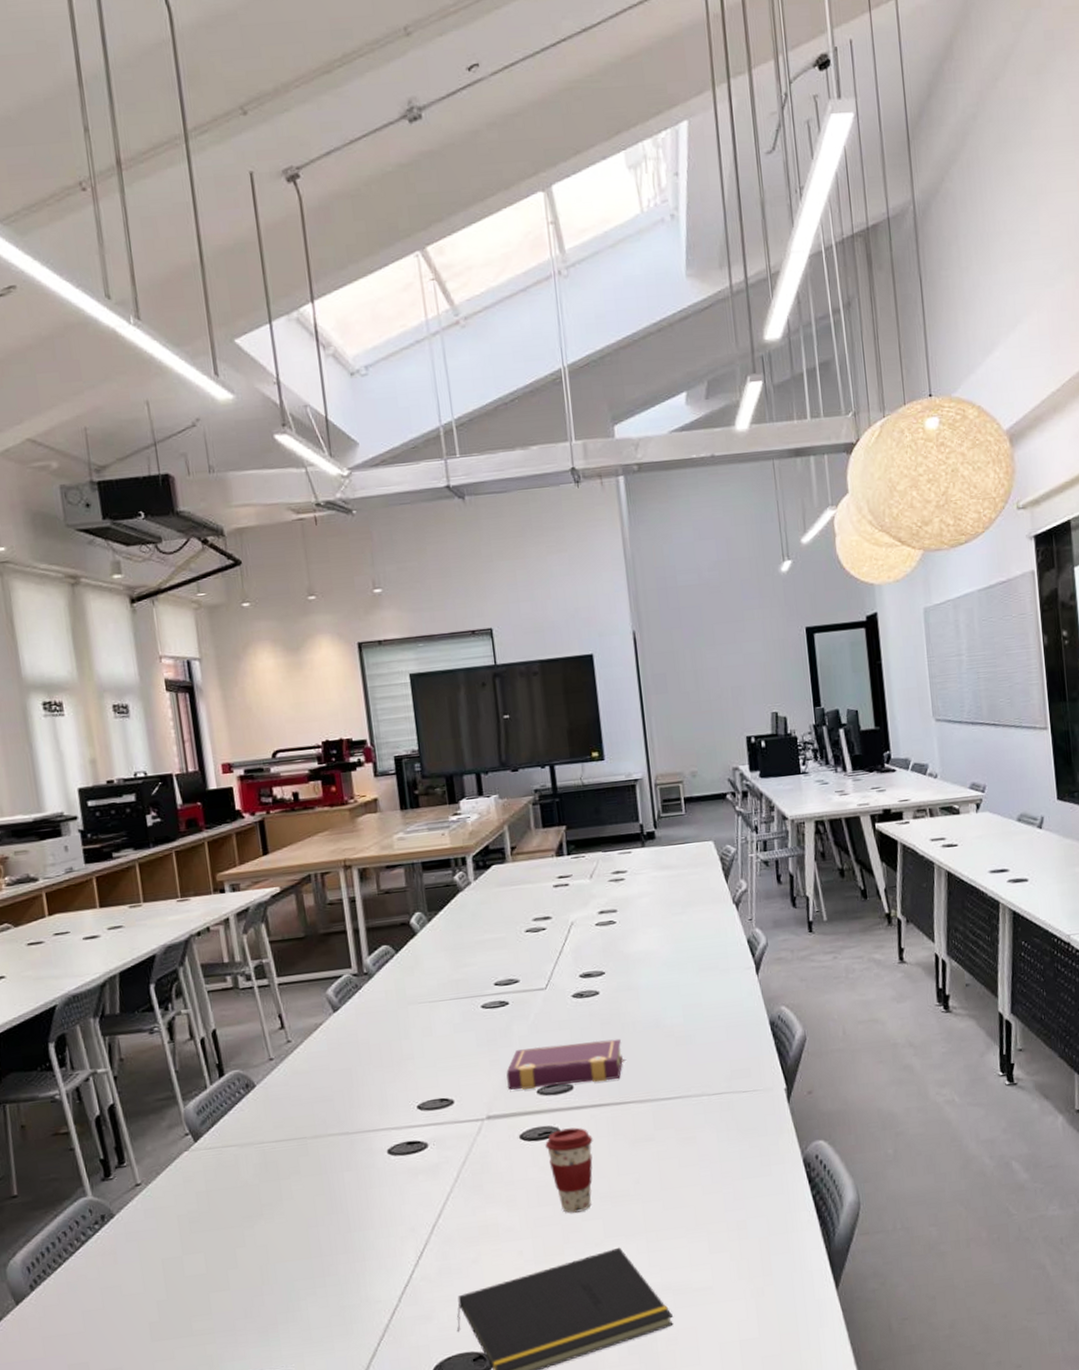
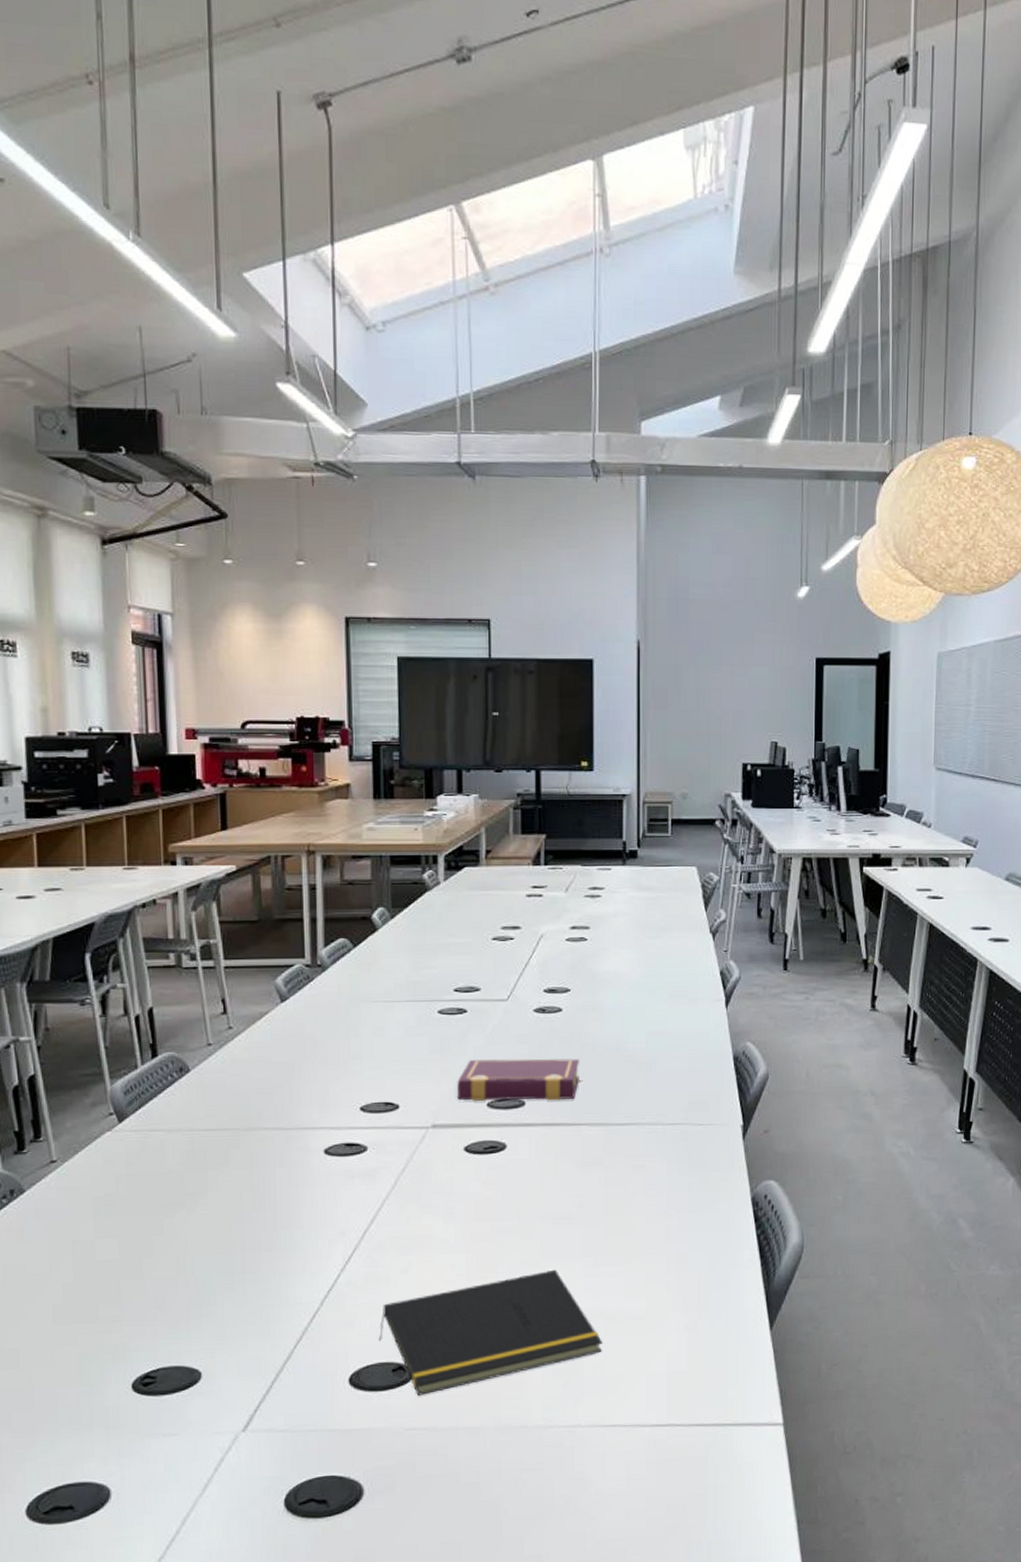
coffee cup: present [545,1127,593,1213] -> none [490,1144,540,1231]

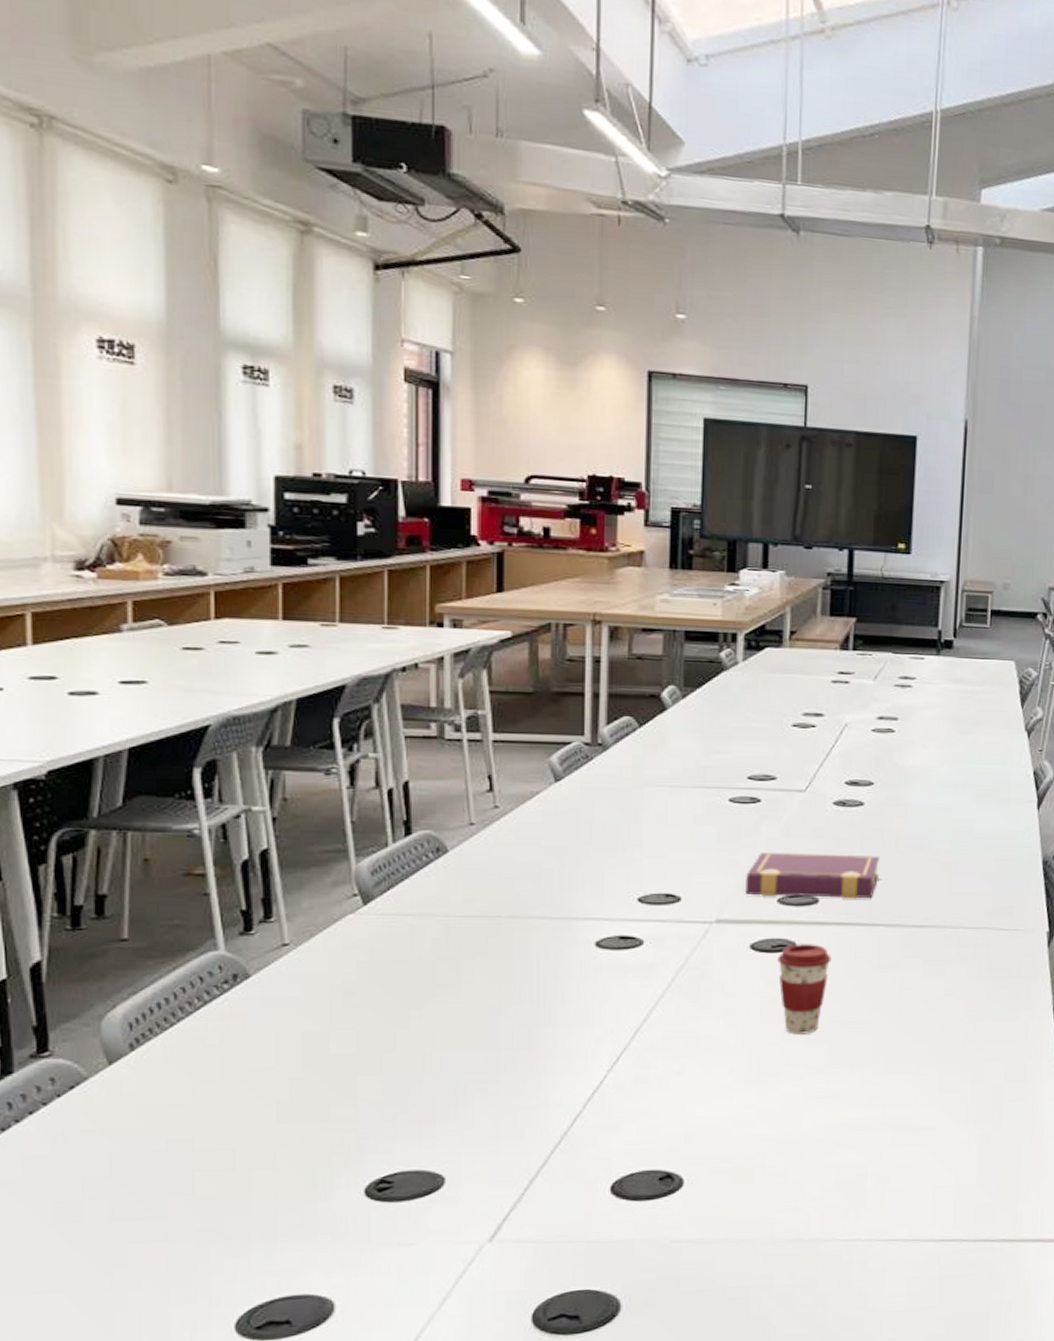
notepad: present [378,1269,602,1396] -> none [645,1076,888,1206]
coffee cup: none [490,1144,540,1231] -> present [777,944,832,1034]

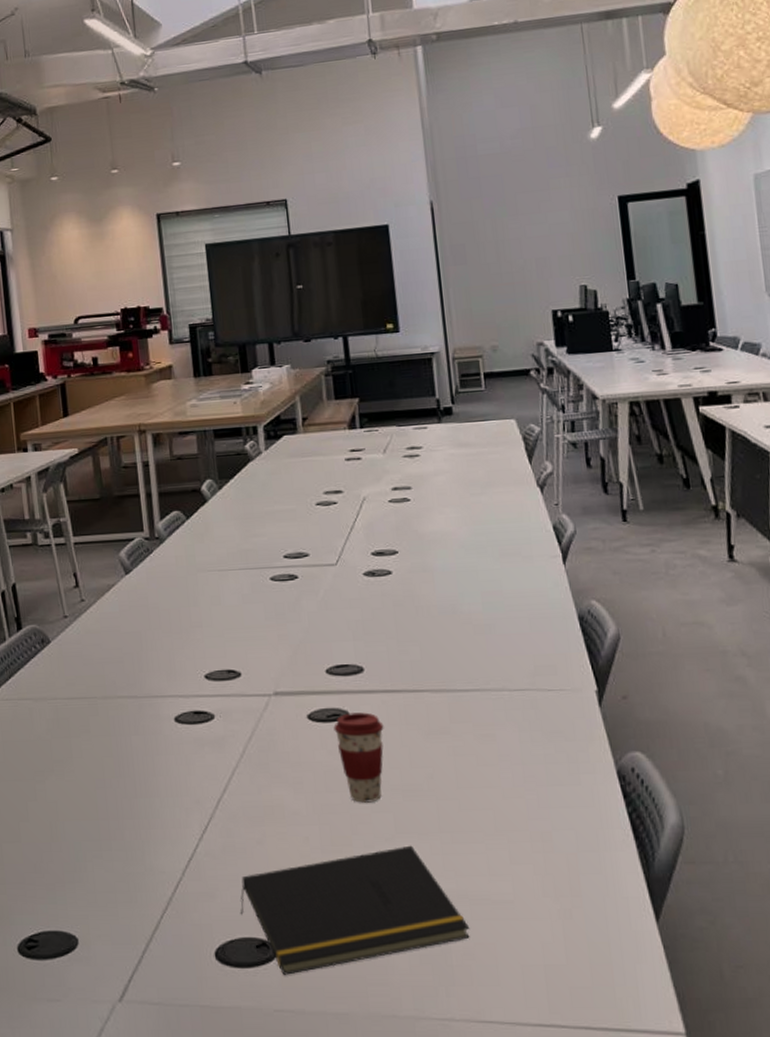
notepad: none [645,1076,888,1206] -> present [240,845,470,975]
book: present [744,852,881,899] -> none [294,622,419,668]

